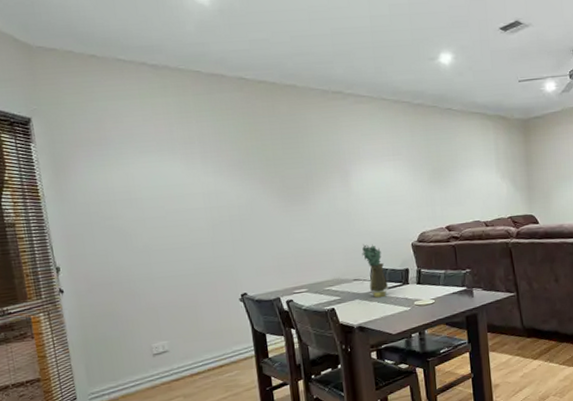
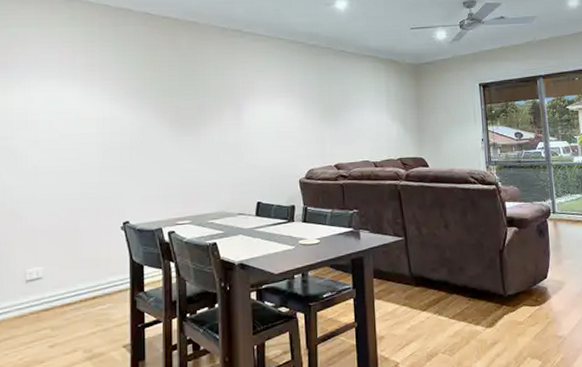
vase: present [362,244,388,298] -> none [248,178,273,235]

